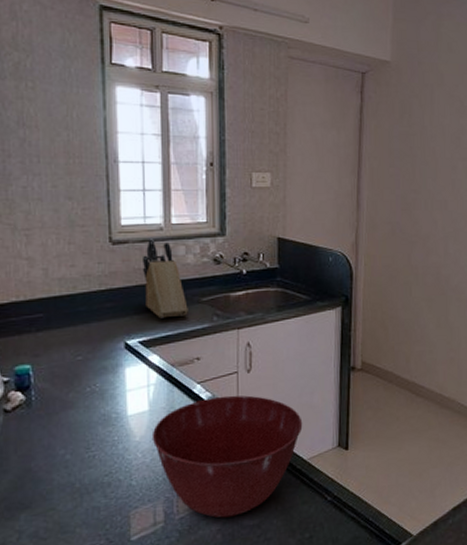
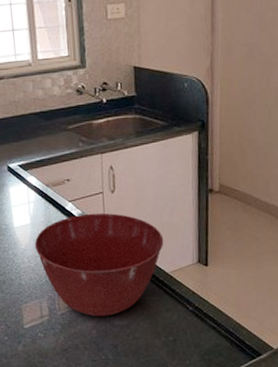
knife block: present [141,239,188,319] -> none [15,74,57,145]

